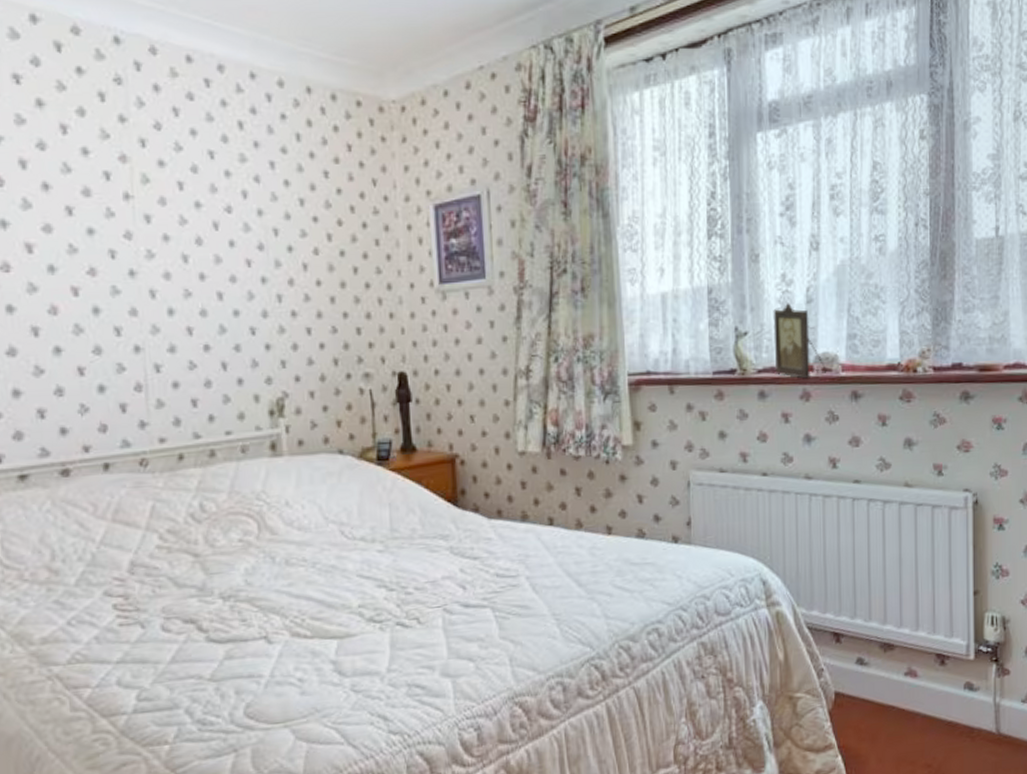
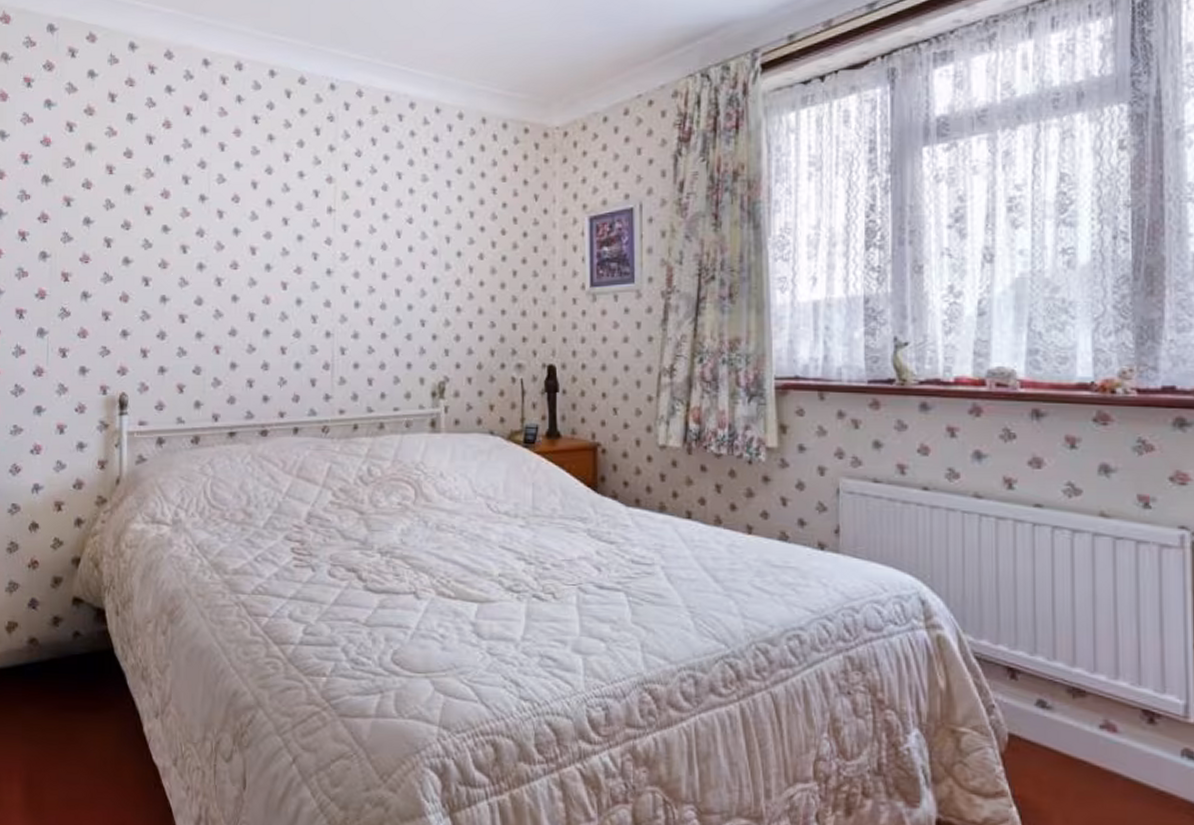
photo frame: present [773,303,827,379] -> none [938,315,1002,393]

